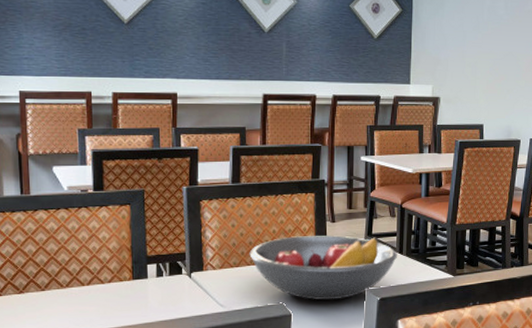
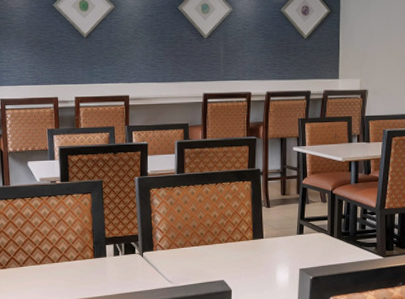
fruit bowl: present [249,235,397,301] -> none [193,219,328,279]

